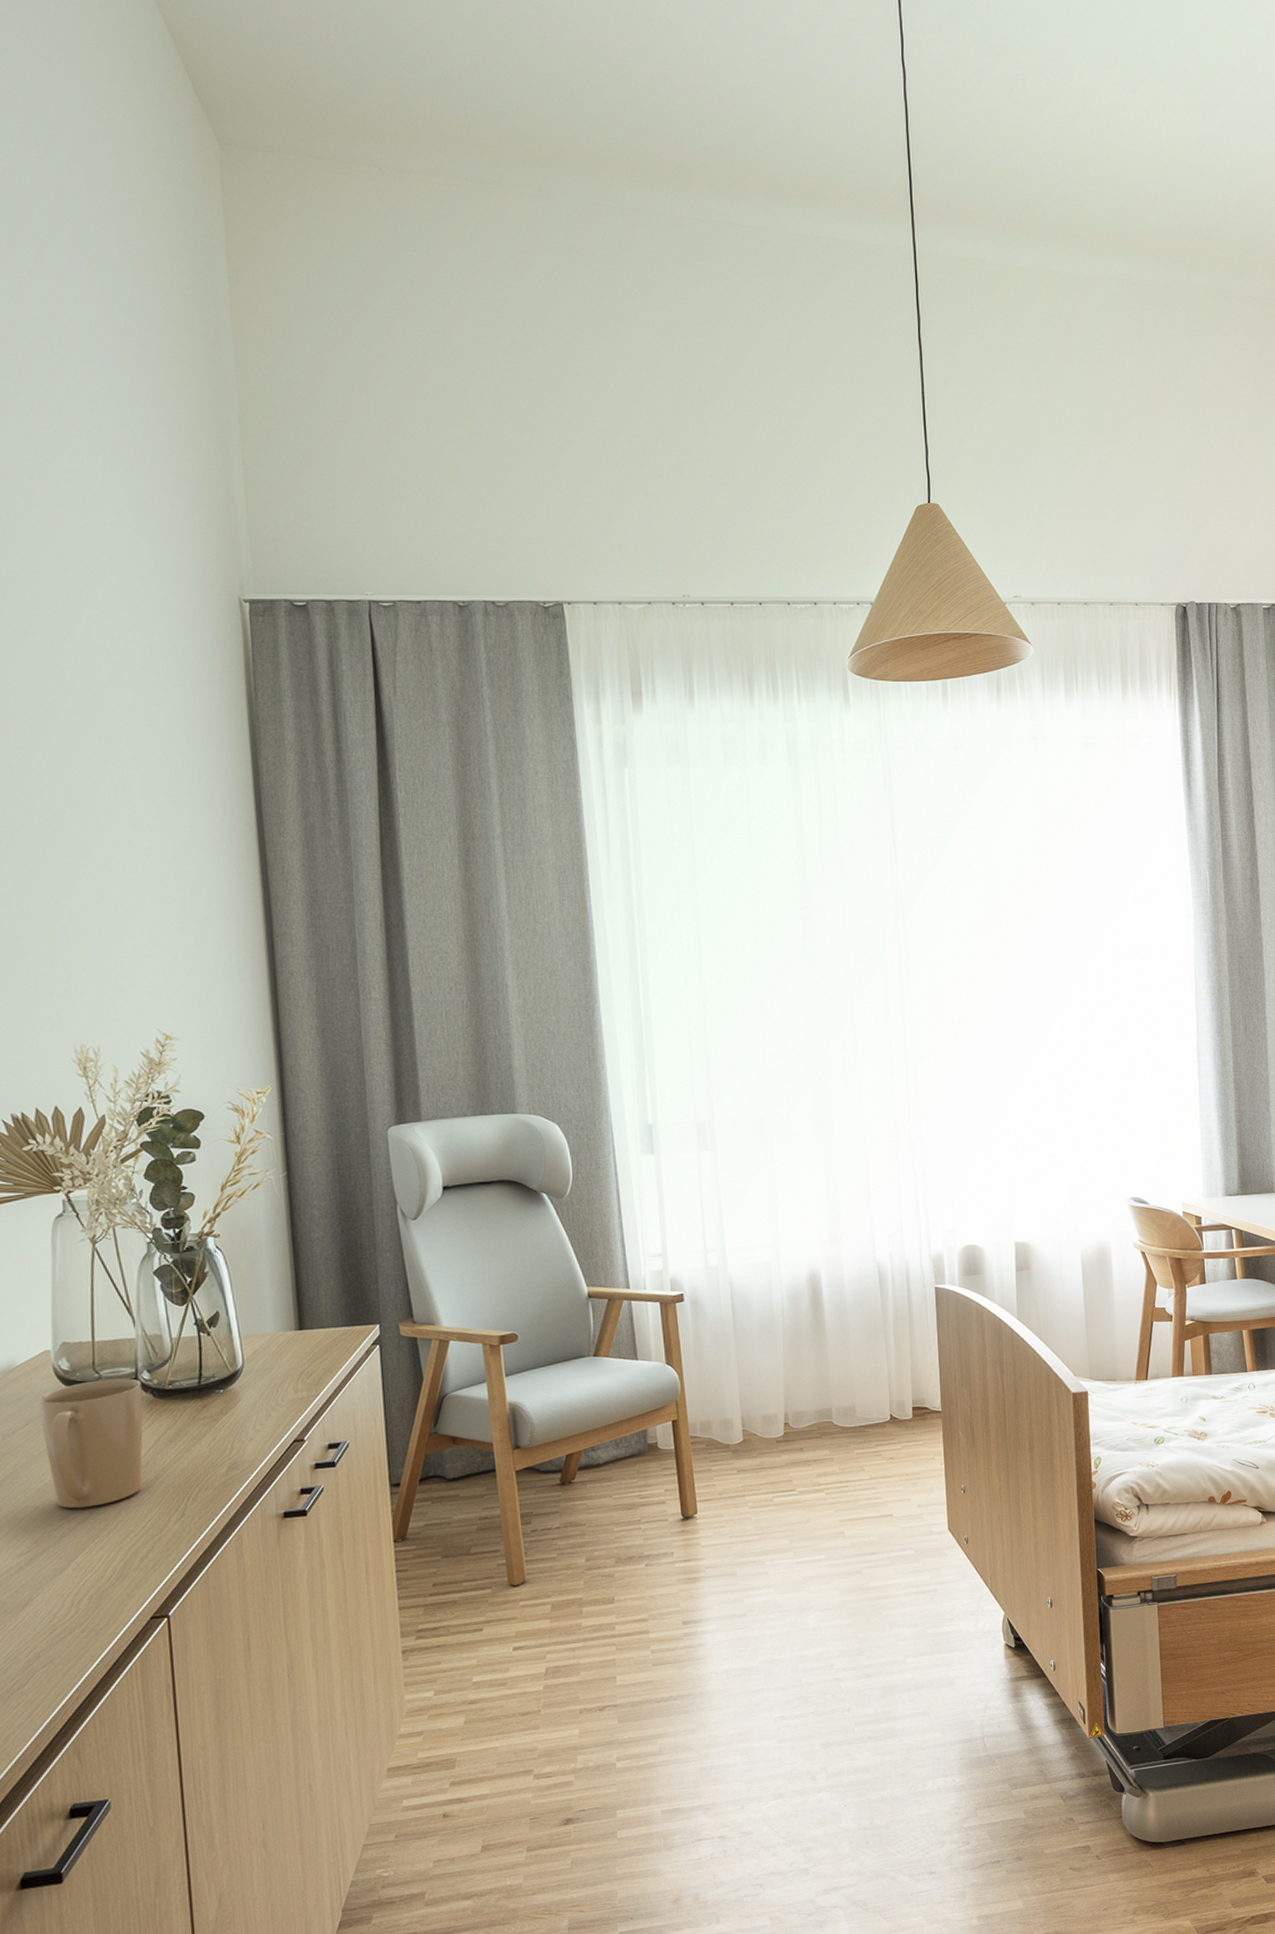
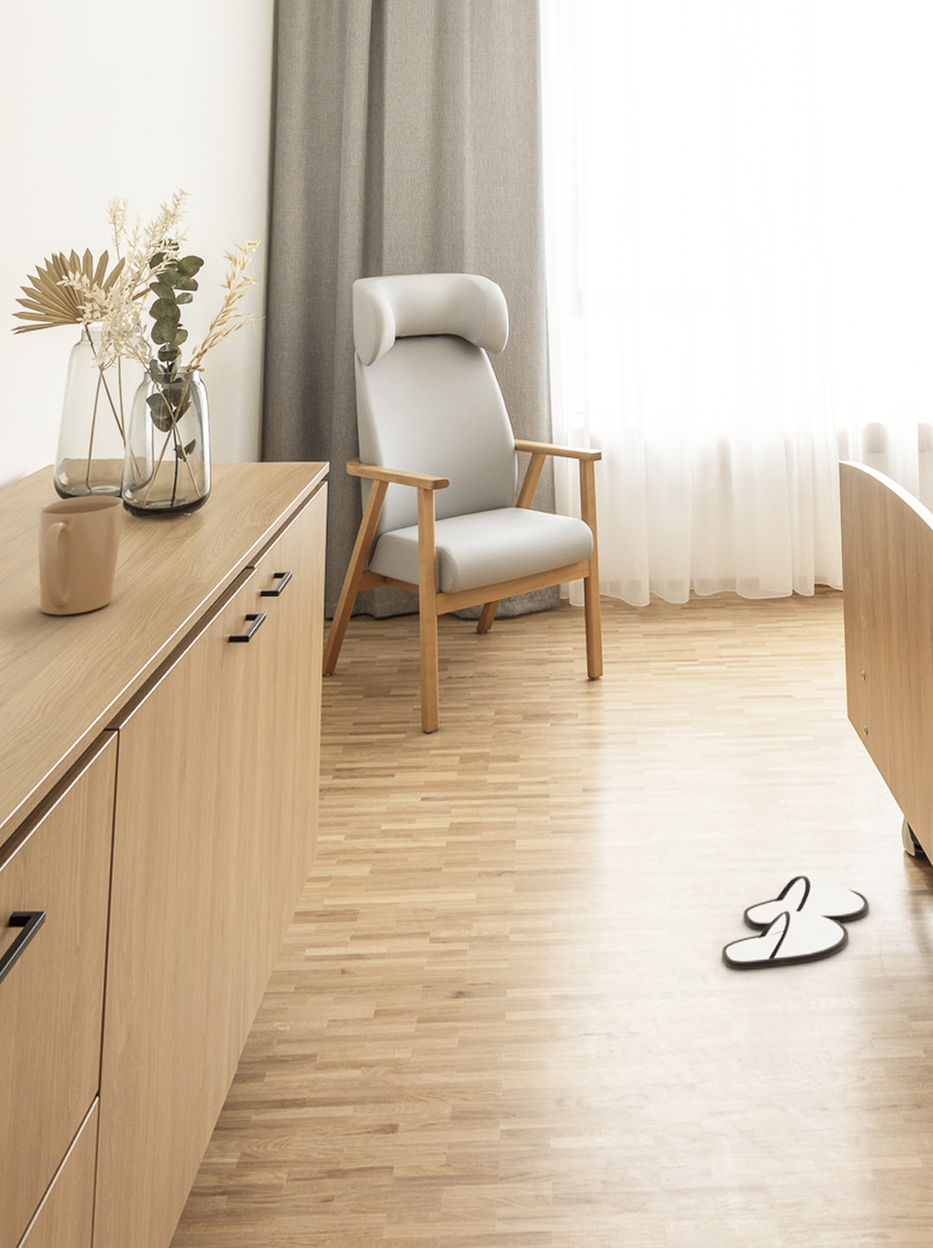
slippers: none [829,1675,972,1766] -> present [721,875,869,970]

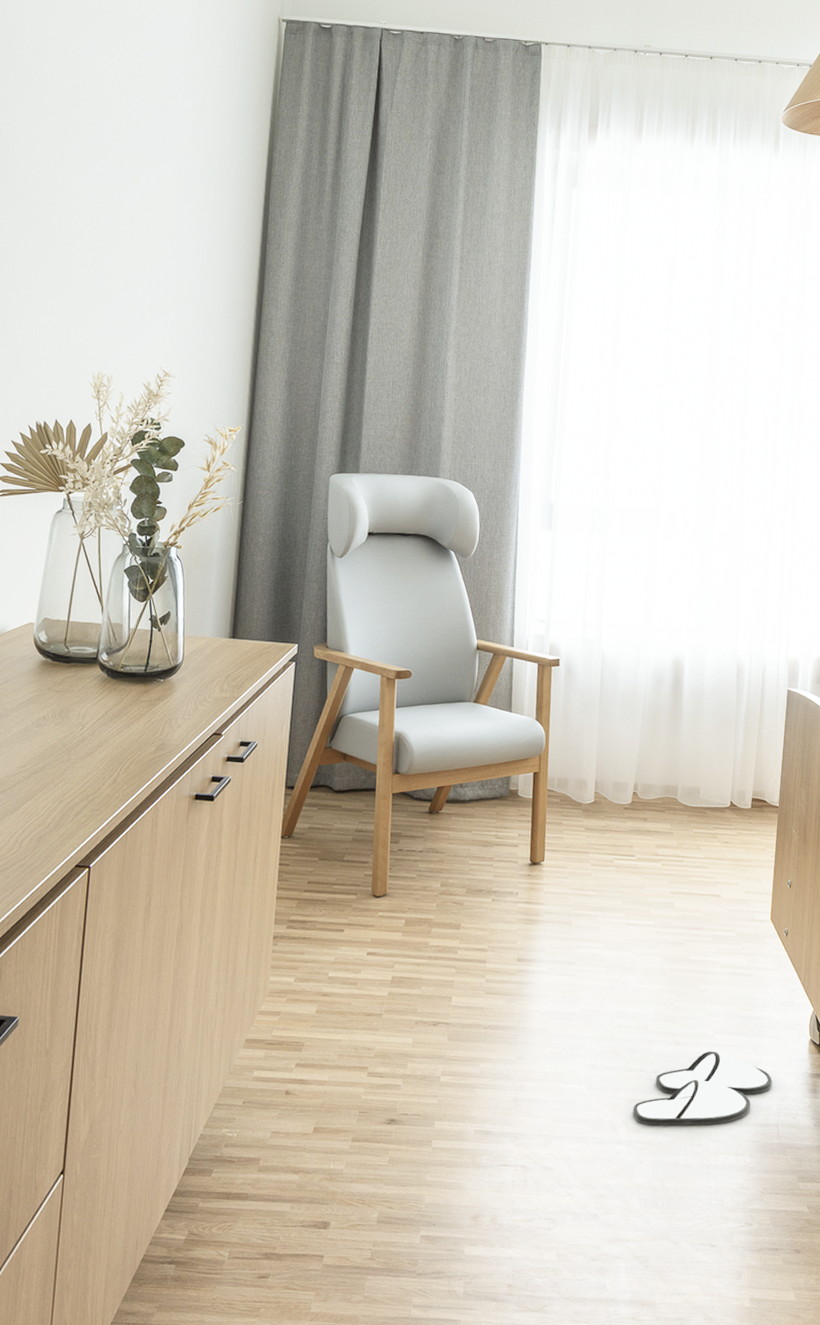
mug: present [37,495,124,616] -> none [17,654,100,762]

